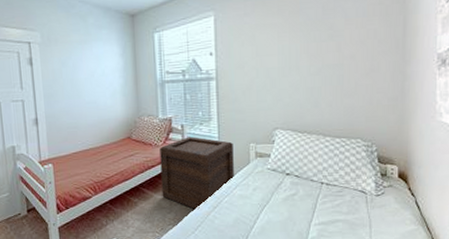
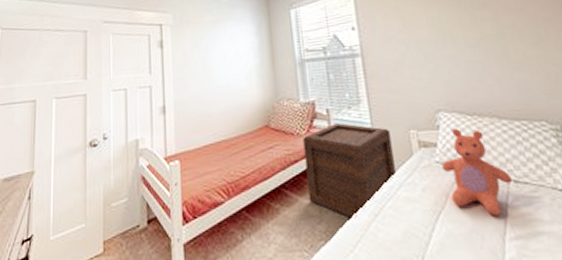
teddy bear: none [272,142,325,209] -> present [442,127,513,216]

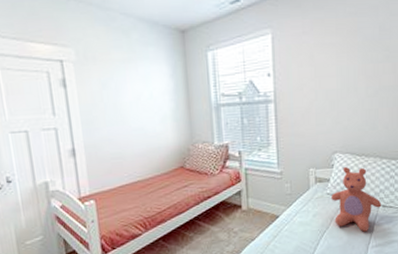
wooden crate: present [303,123,396,219] -> none [216,163,294,240]

